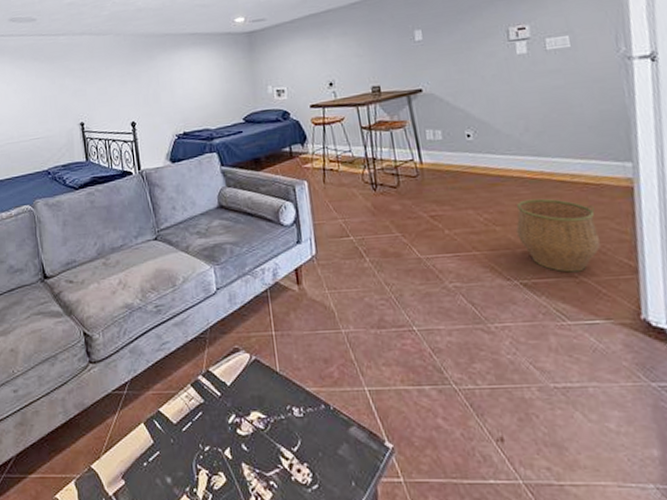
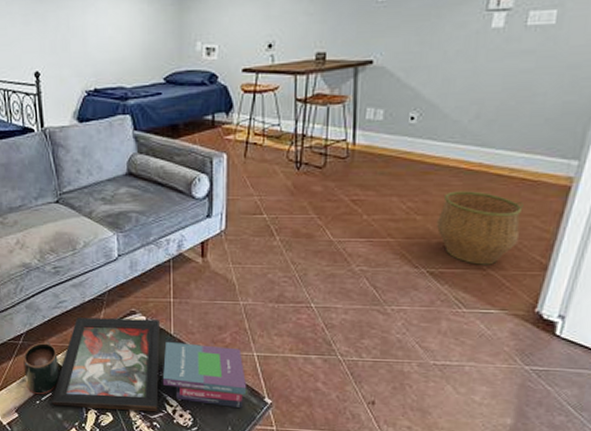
mug: none [128,390,166,455] -> present [23,342,59,395]
decorative tray: none [159,356,273,469] -> present [51,317,160,412]
books: none [272,381,366,457] -> present [162,342,247,409]

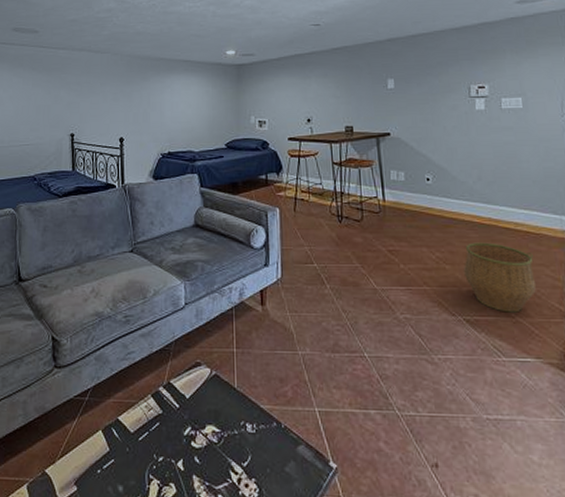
mug: present [23,342,59,395] -> none [88,398,123,462]
decorative tray: present [51,317,160,412] -> none [112,370,224,482]
books: present [162,342,247,409] -> none [226,397,312,476]

